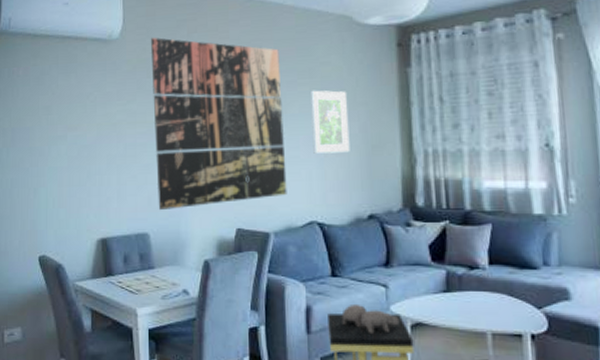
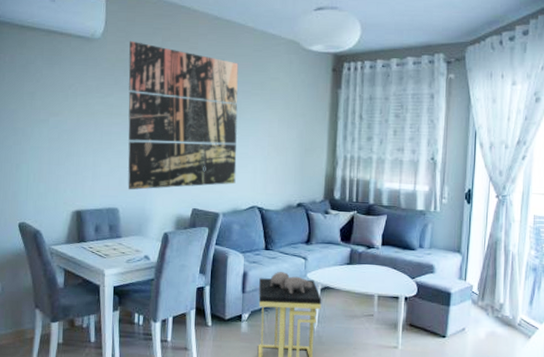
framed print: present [309,90,350,154] -> none [259,100,290,153]

